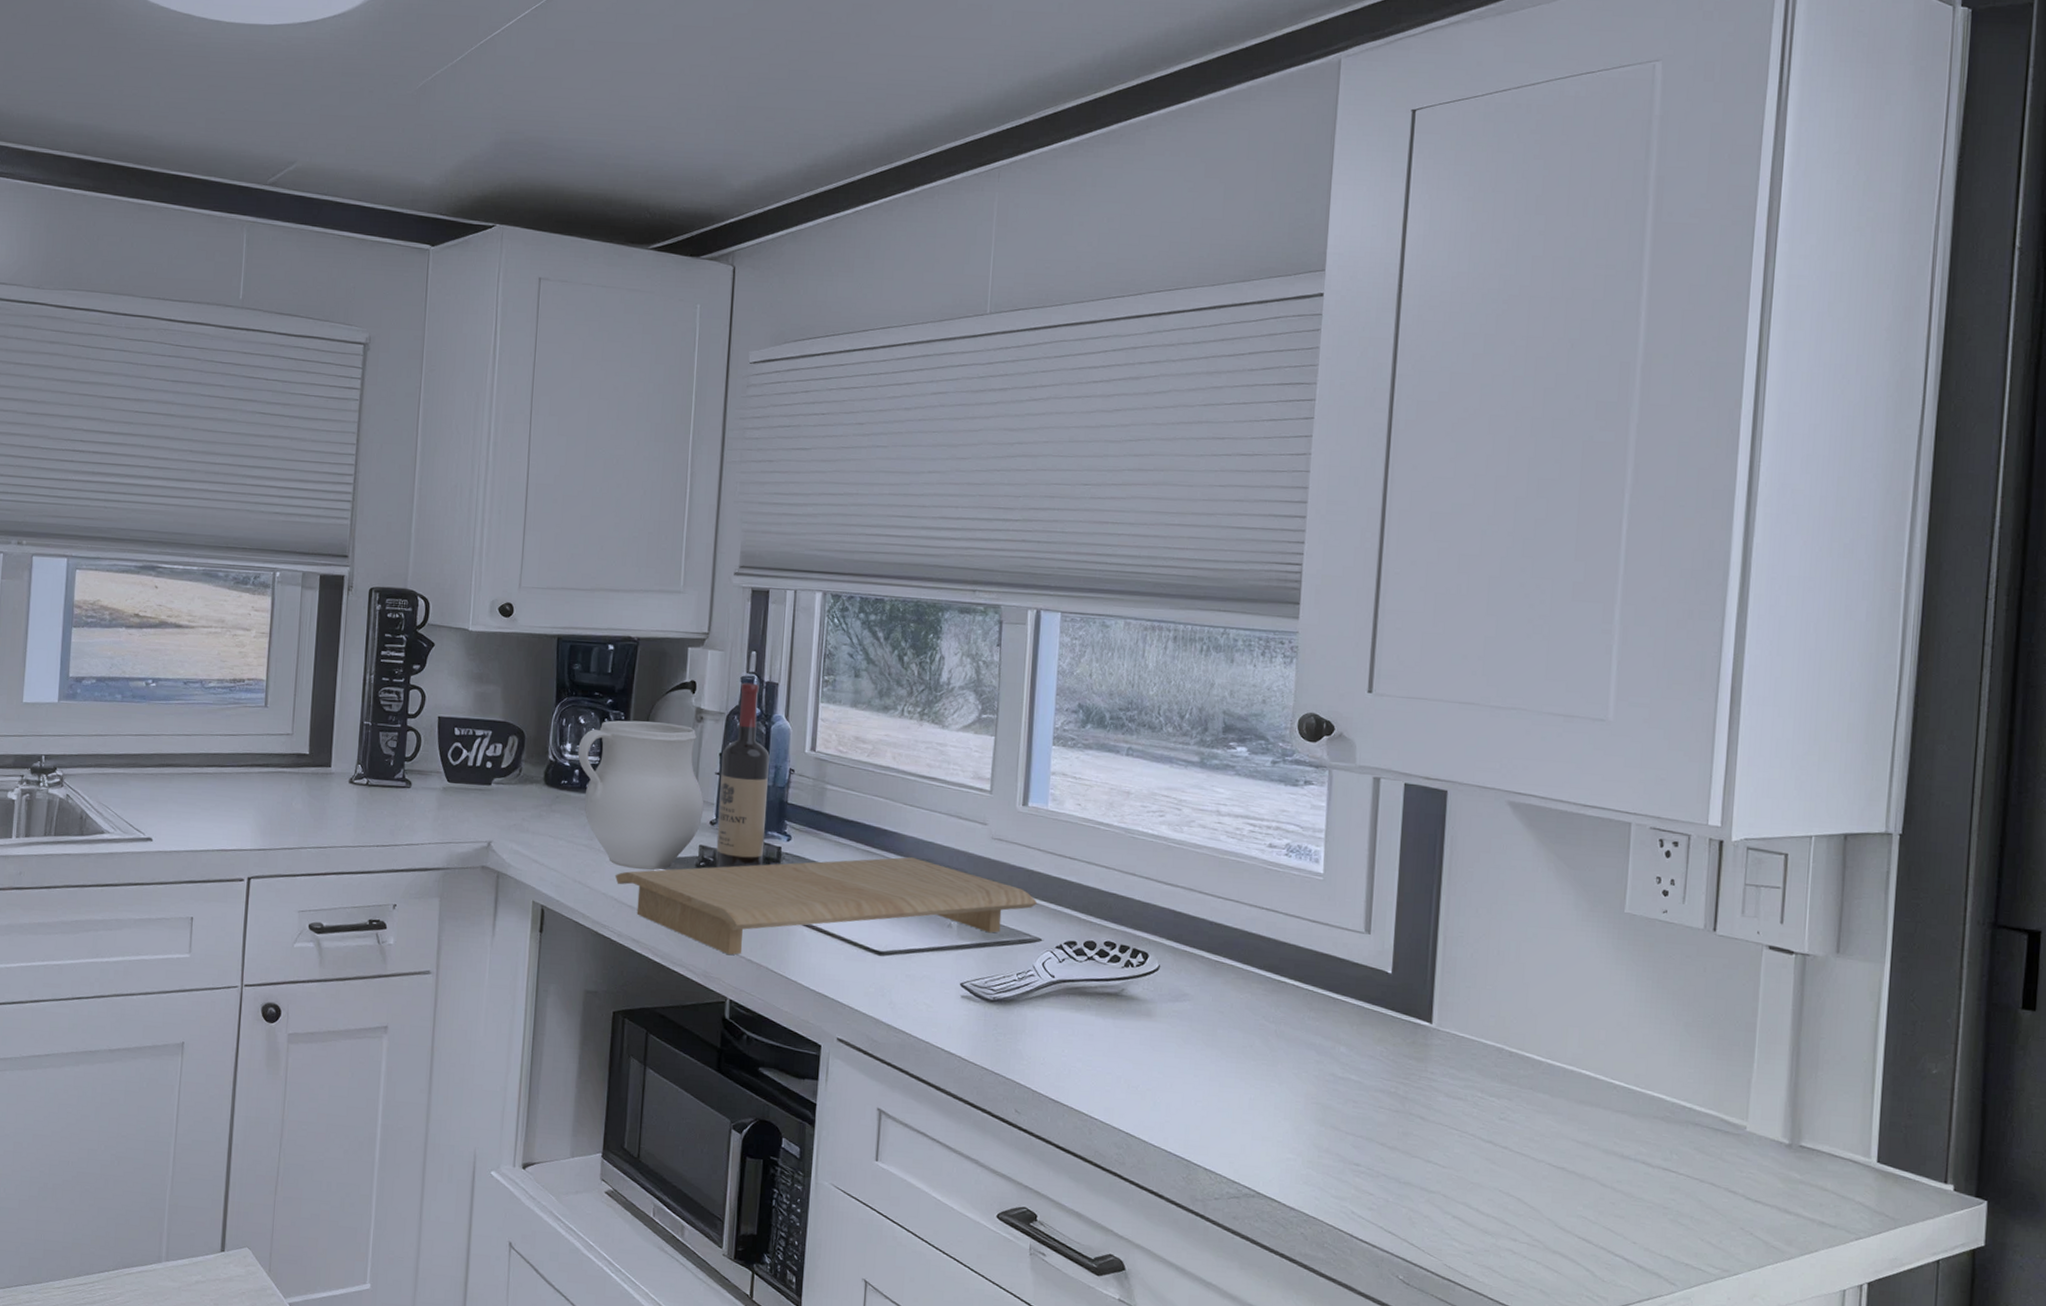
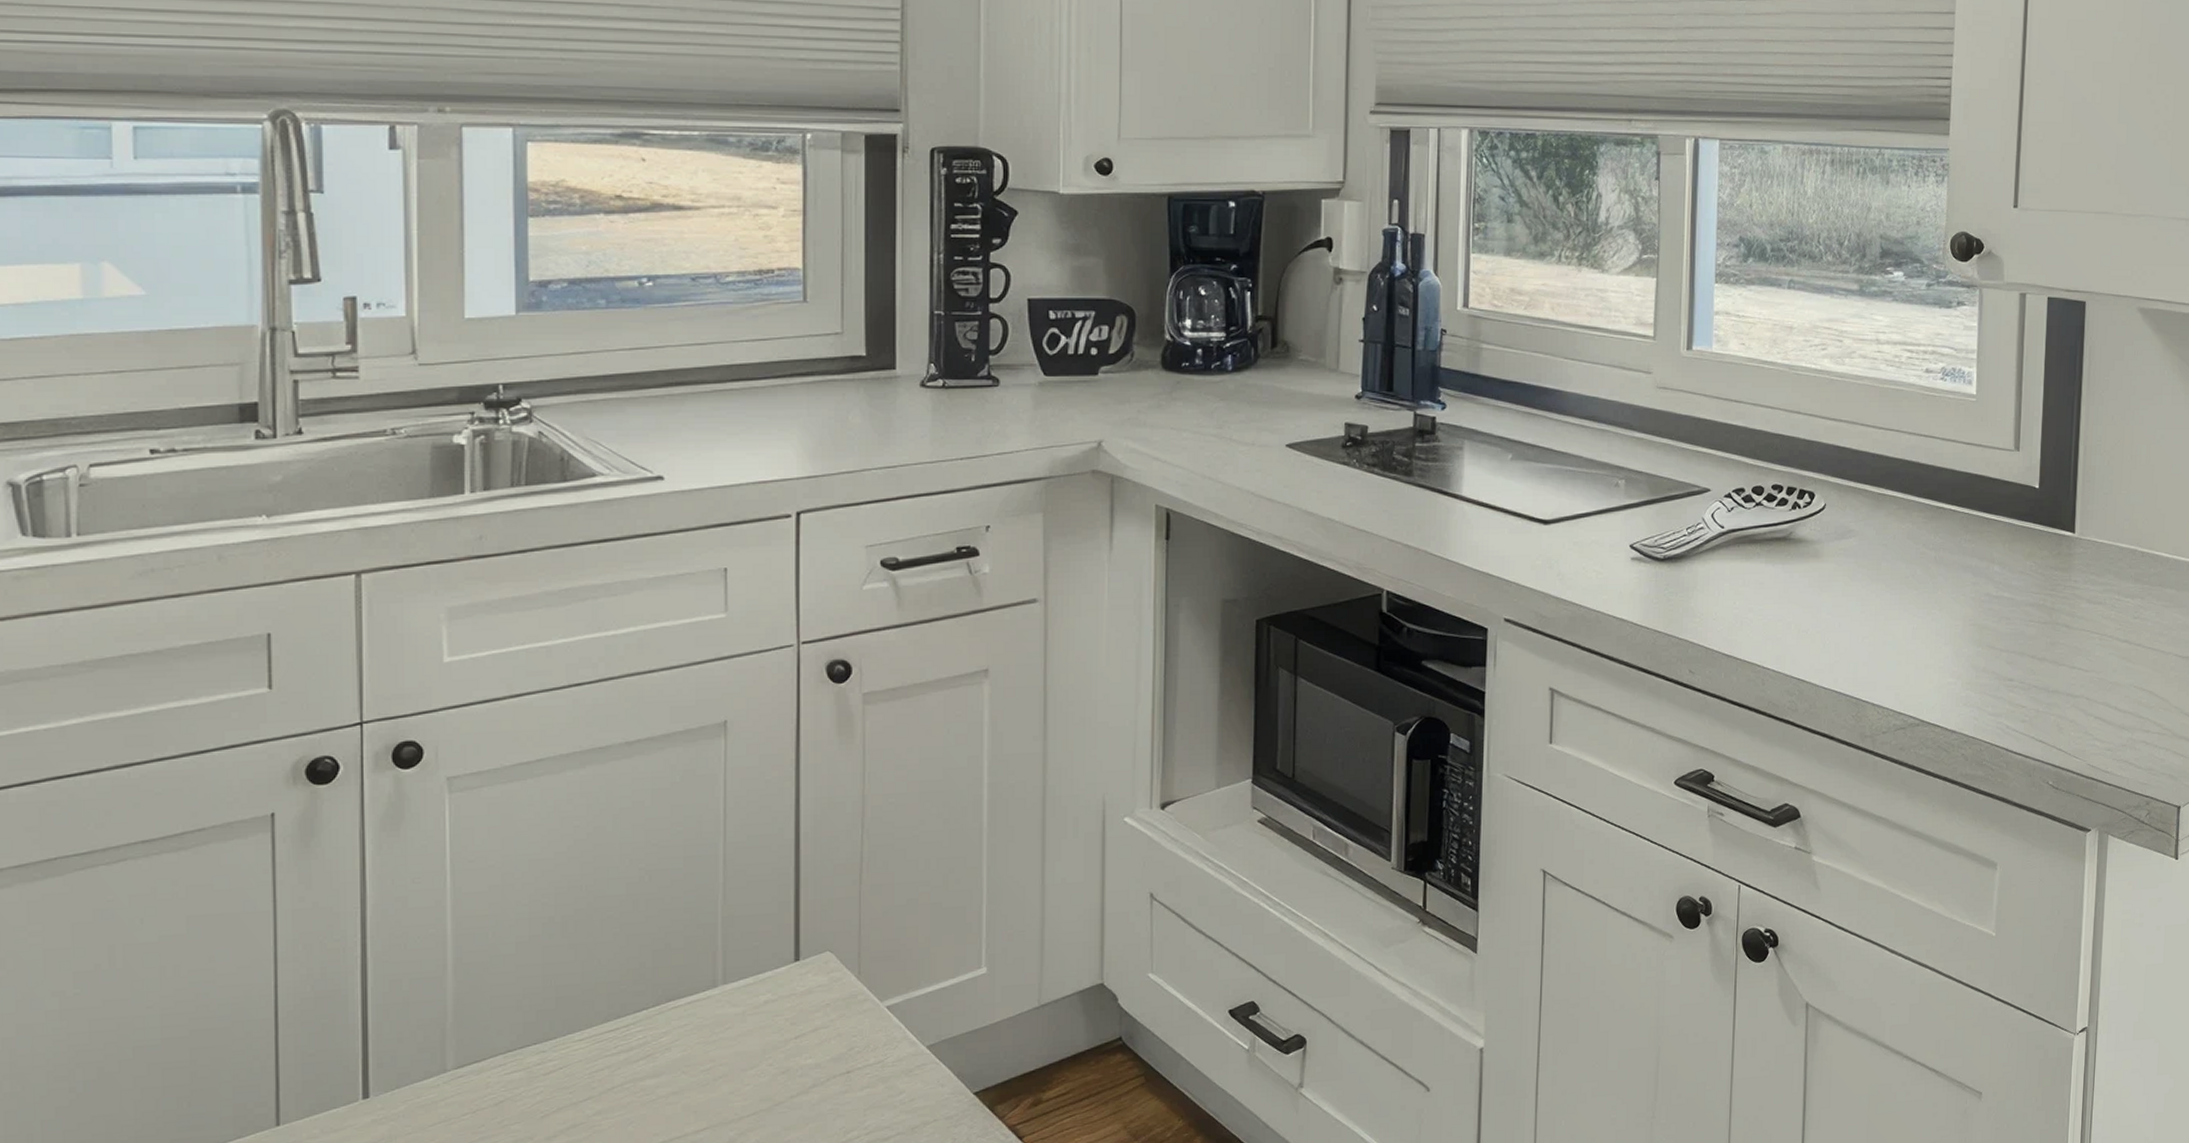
ceramic jug: present [577,720,704,870] -> none [1199,287,1348,457]
cutting board: present [614,857,1038,955] -> none [1250,415,1705,542]
wine bottle: present [715,682,770,869] -> none [1363,236,1418,448]

